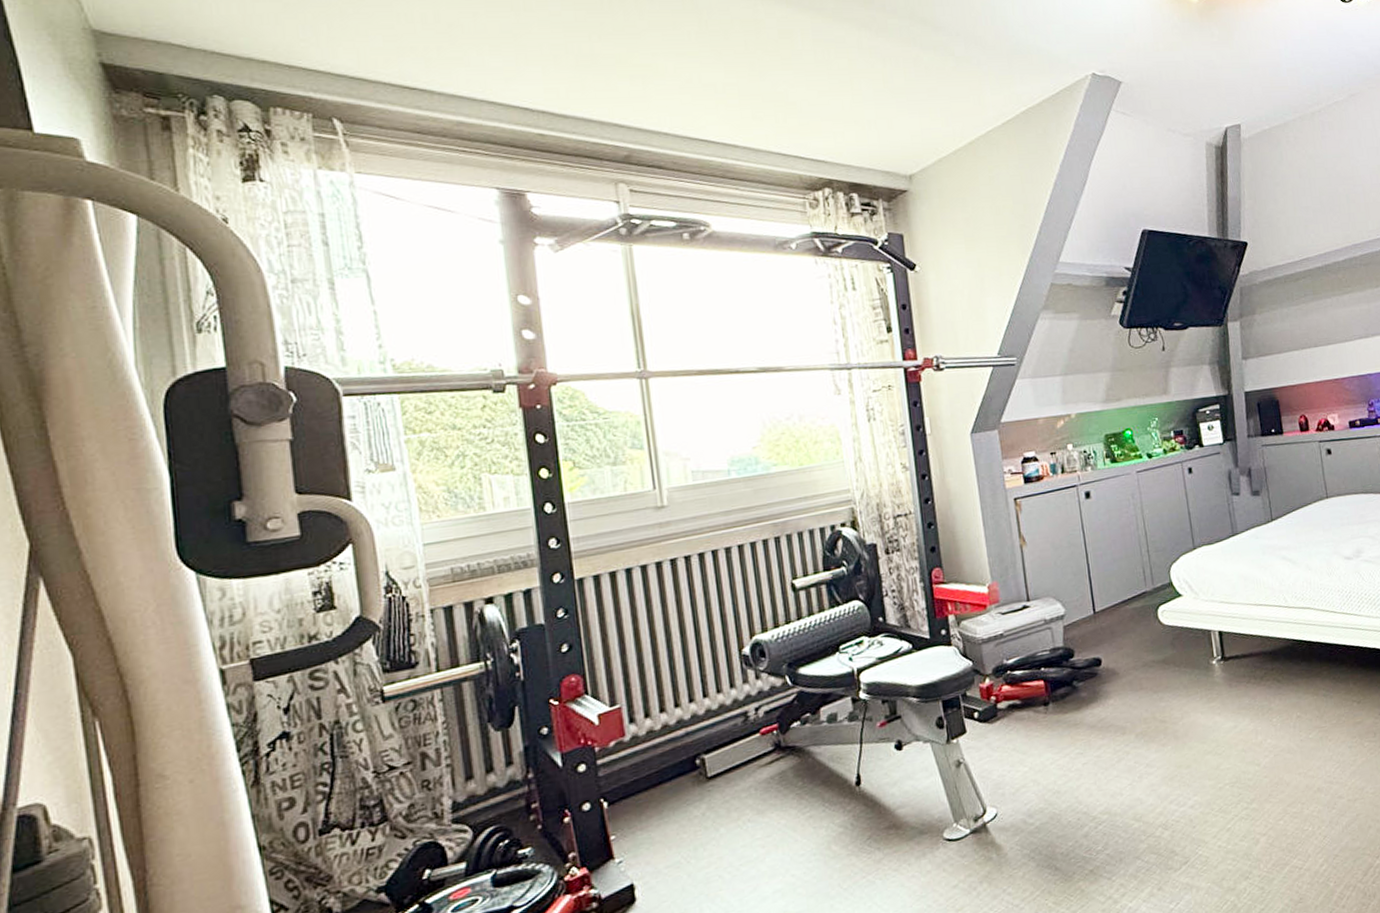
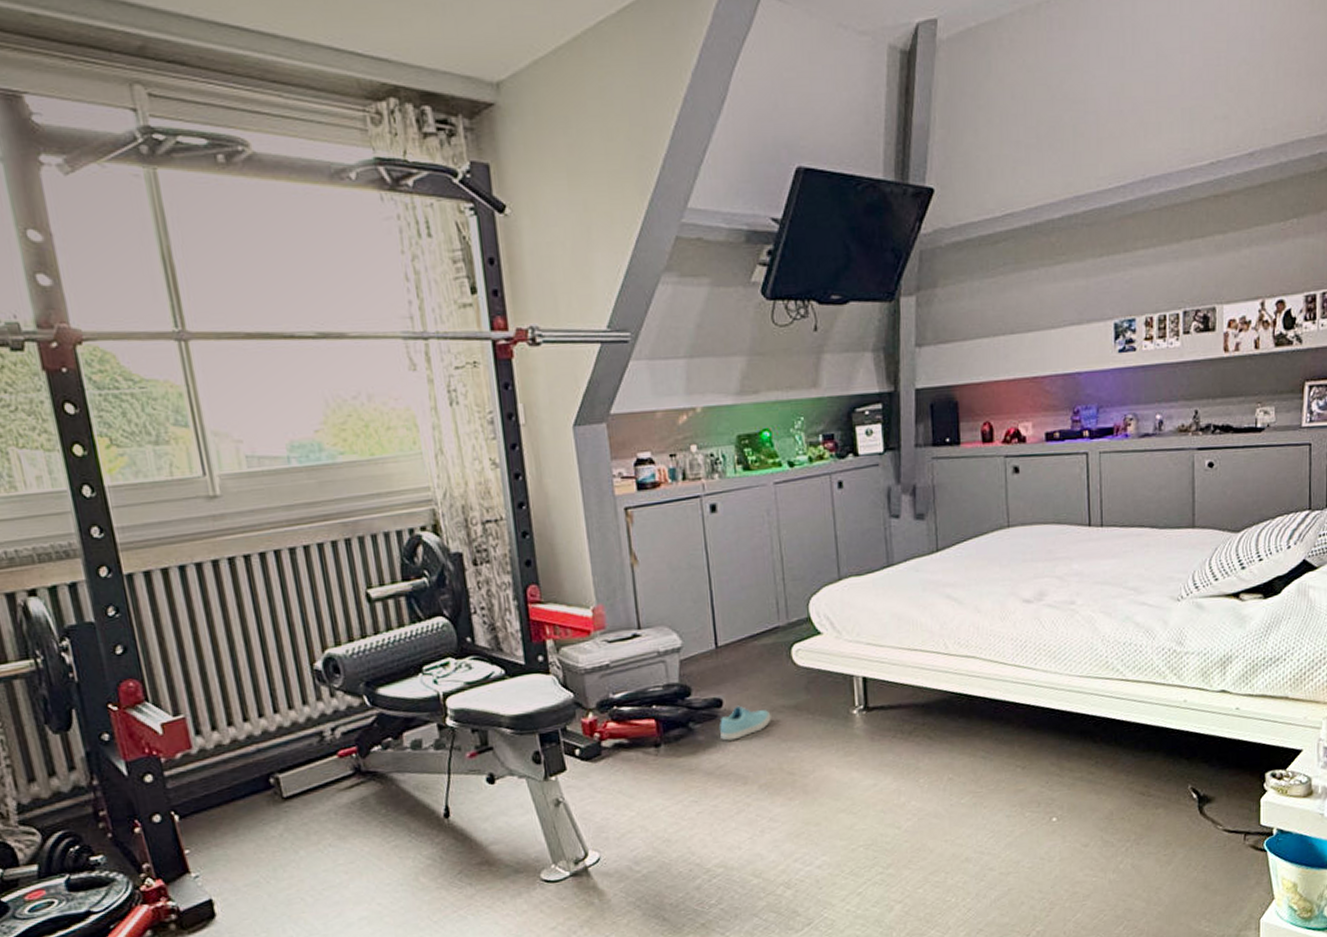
sneaker: none [1100,663,1144,696] -> present [720,705,771,741]

